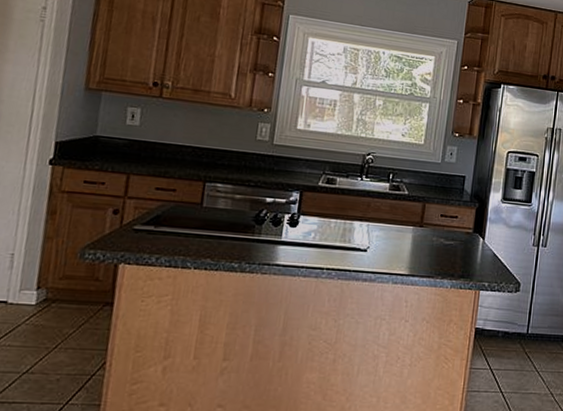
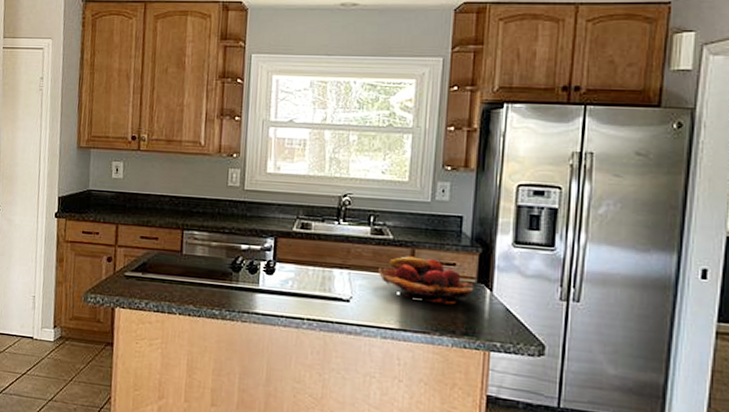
fruit basket: none [393,209,471,252] -> present [377,256,474,305]

